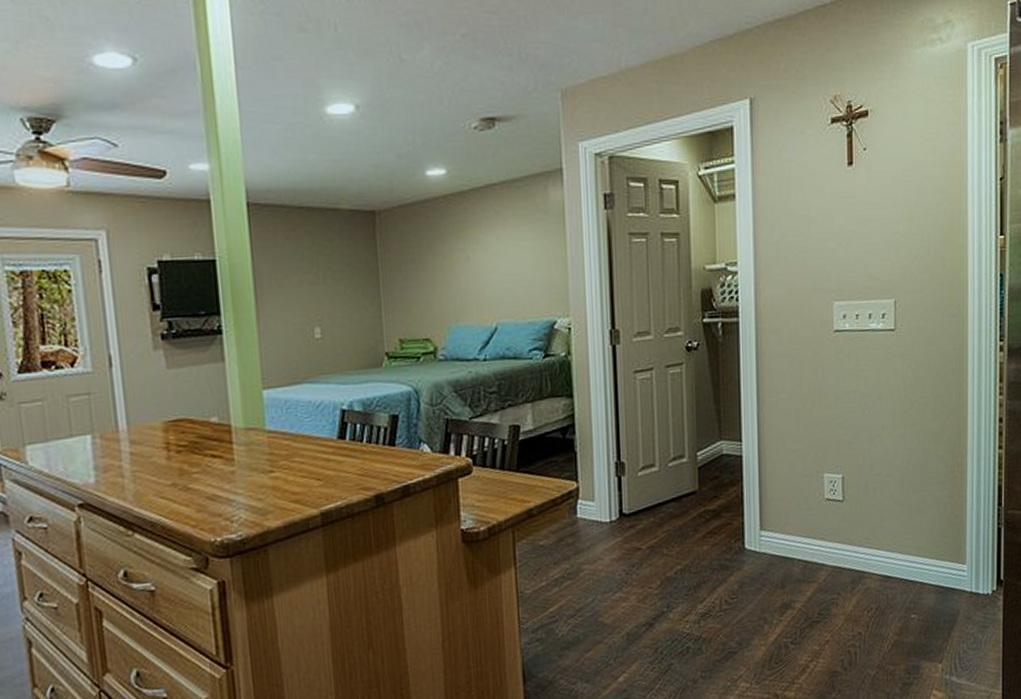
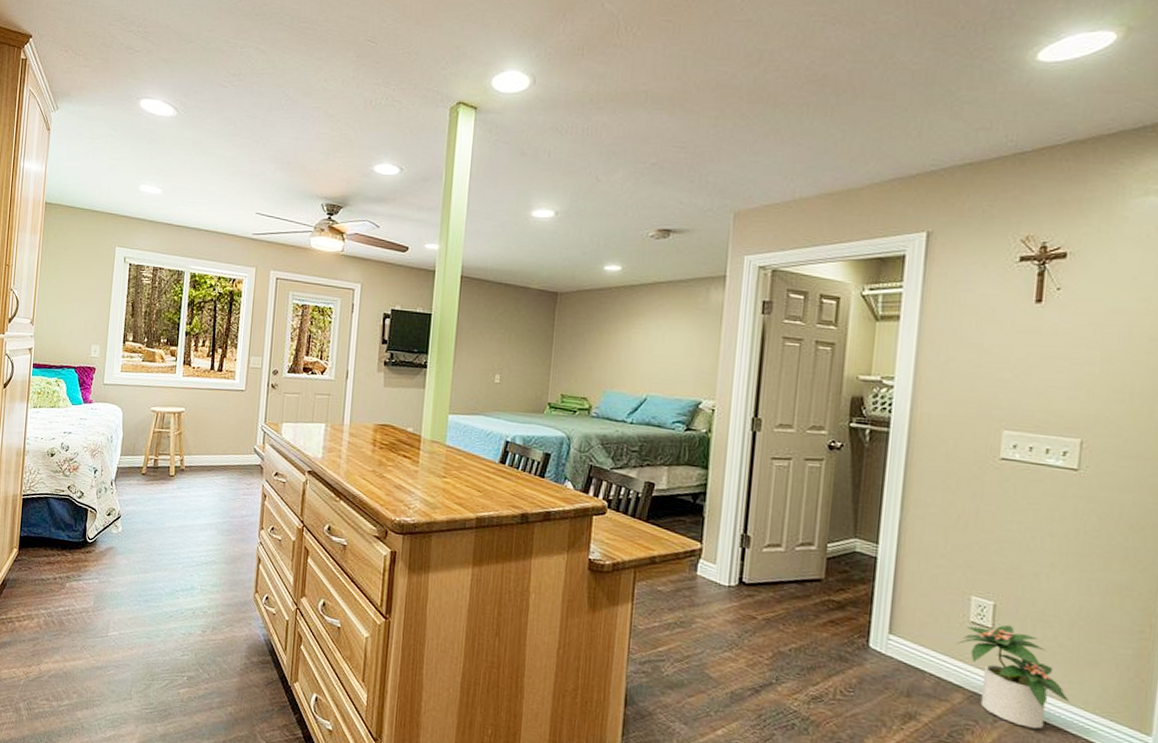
potted plant: none [817,493,907,587] -> present [957,624,1070,729]

